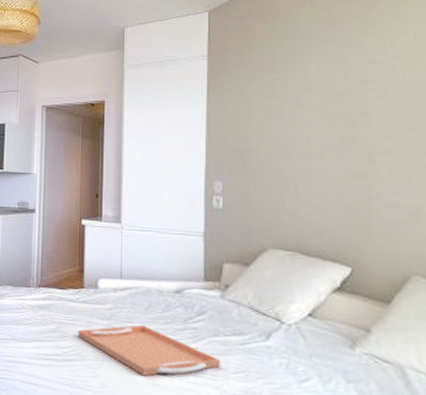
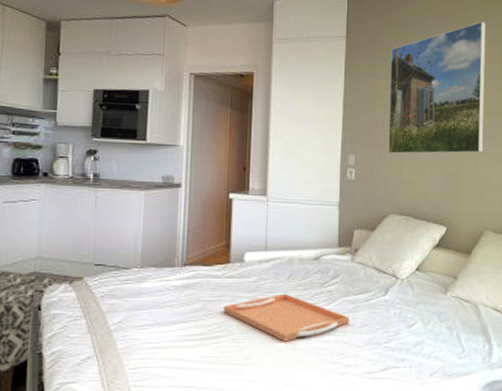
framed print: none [264,19,405,181] -> present [388,21,486,154]

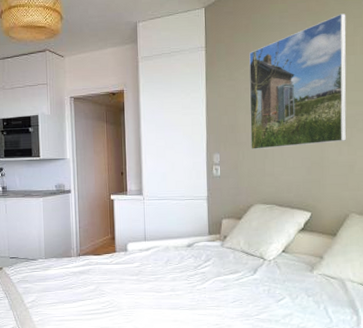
serving tray: present [223,293,349,342] -> none [113,275,222,315]

